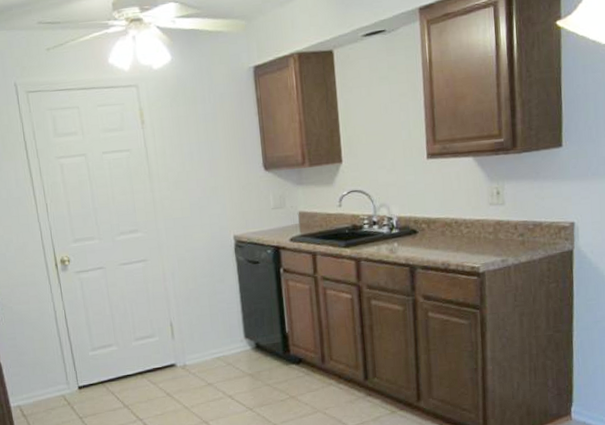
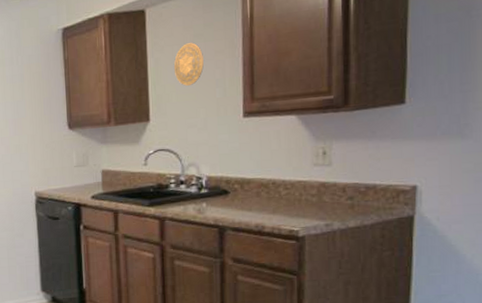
decorative plate: none [362,85,390,128] -> present [173,42,204,86]

